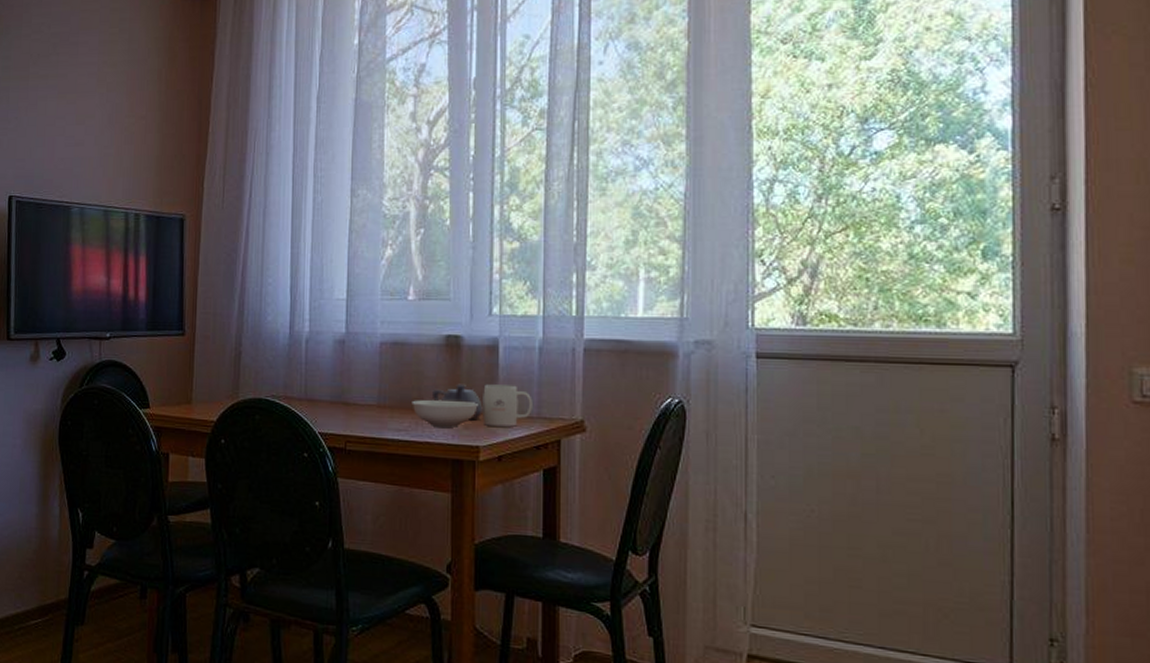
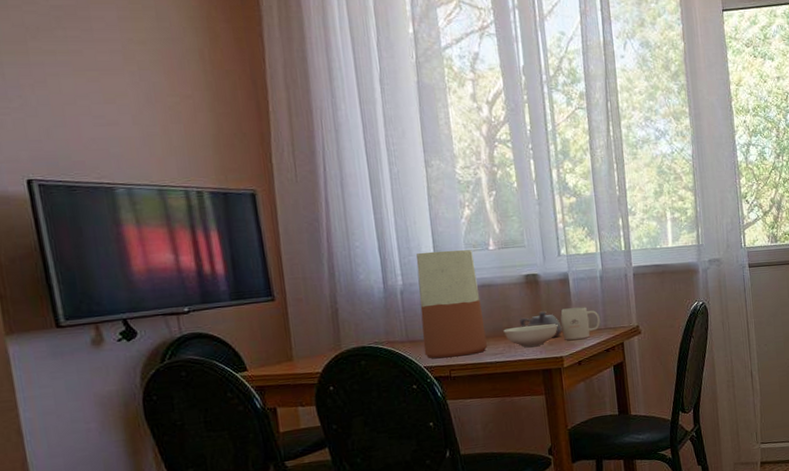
vase: none [321,296,391,427] -> present [416,249,487,359]

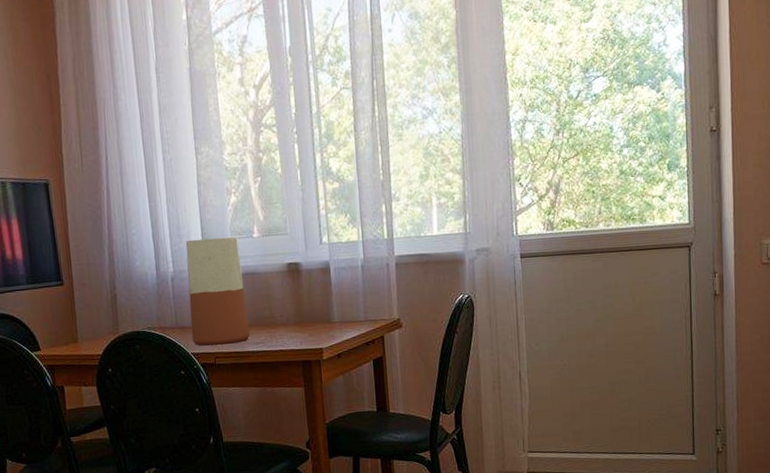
bowl: present [503,323,558,347] -> none [265,314,318,337]
teapot: present [519,311,562,338] -> none [280,301,322,329]
mug: present [560,307,600,340] -> none [321,297,361,332]

